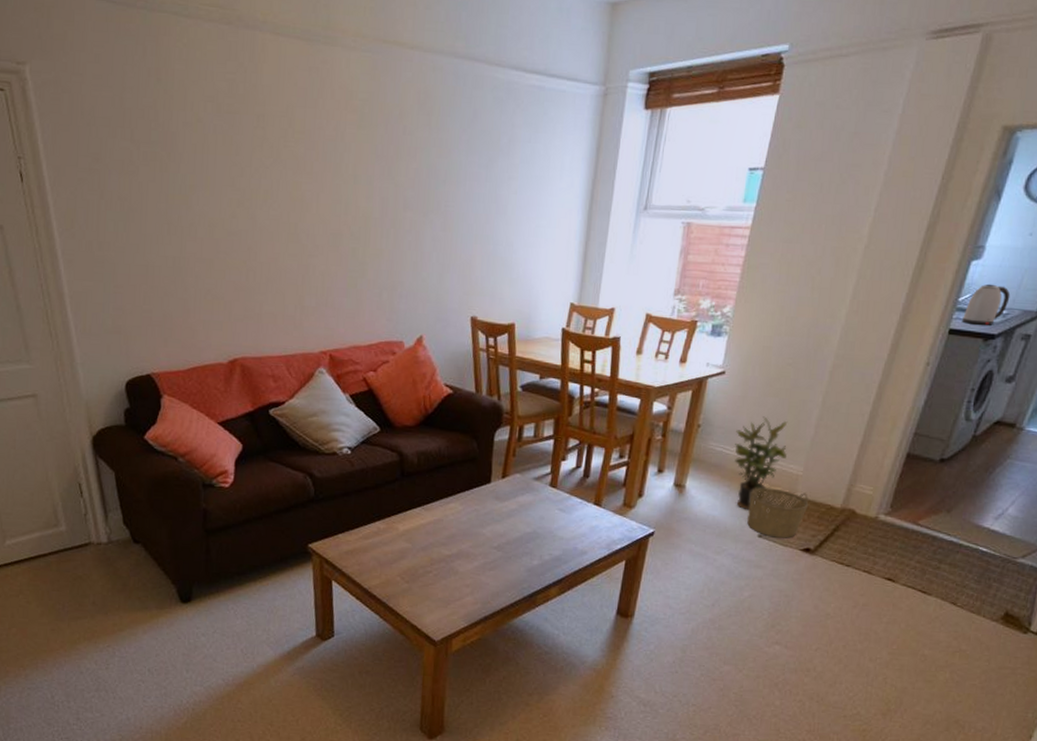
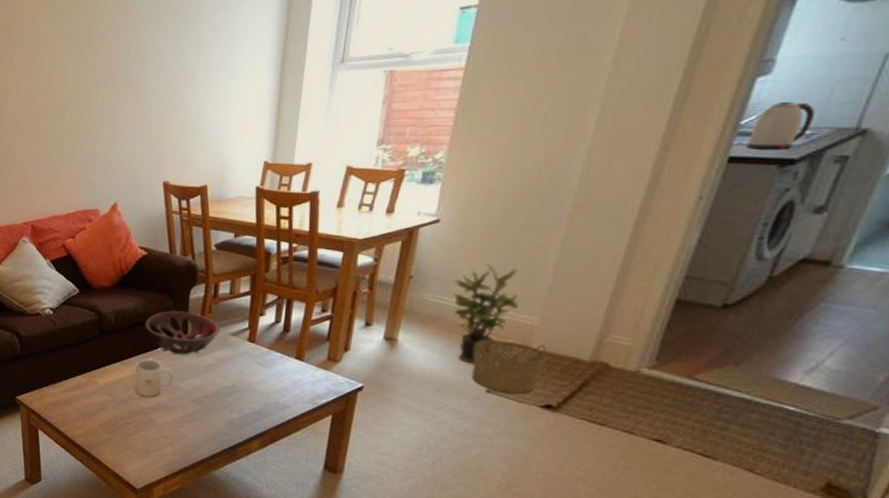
mug: none [435,504,476,544] -> present [134,359,174,397]
decorative bowl: none [448,452,523,500] -> present [145,310,220,355]

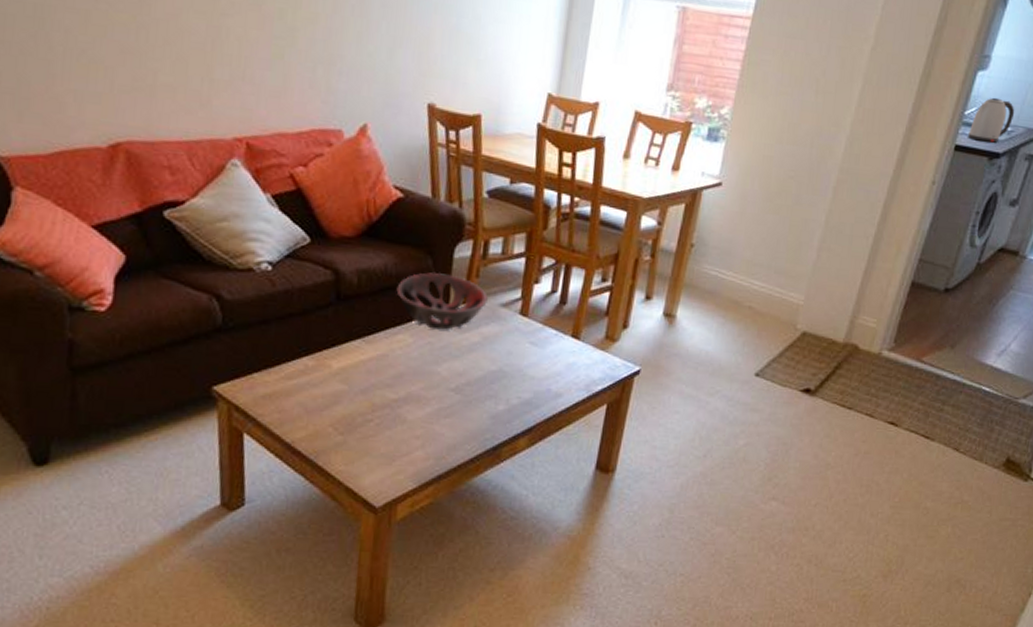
mug: present [134,359,174,397] -> none [379,335,430,385]
potted plant: present [454,264,518,363] -> none [731,236,789,344]
basket: present [472,340,548,394] -> none [743,318,810,378]

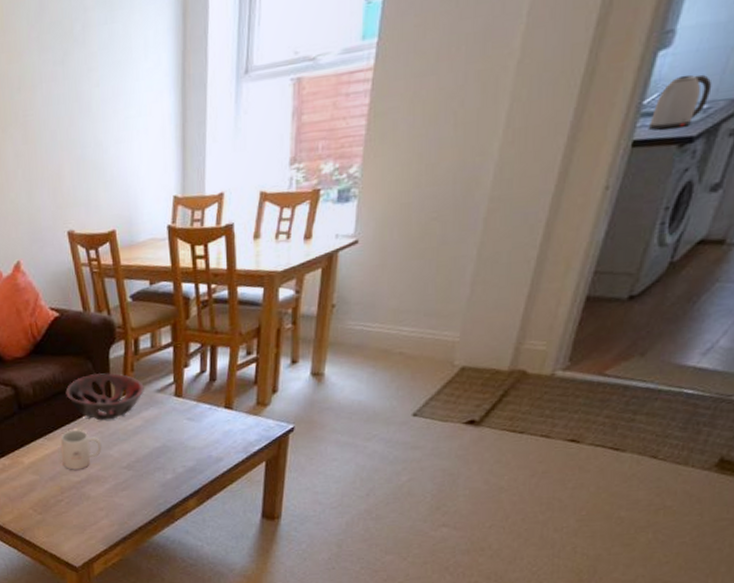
mug: none [379,335,430,385] -> present [60,430,102,470]

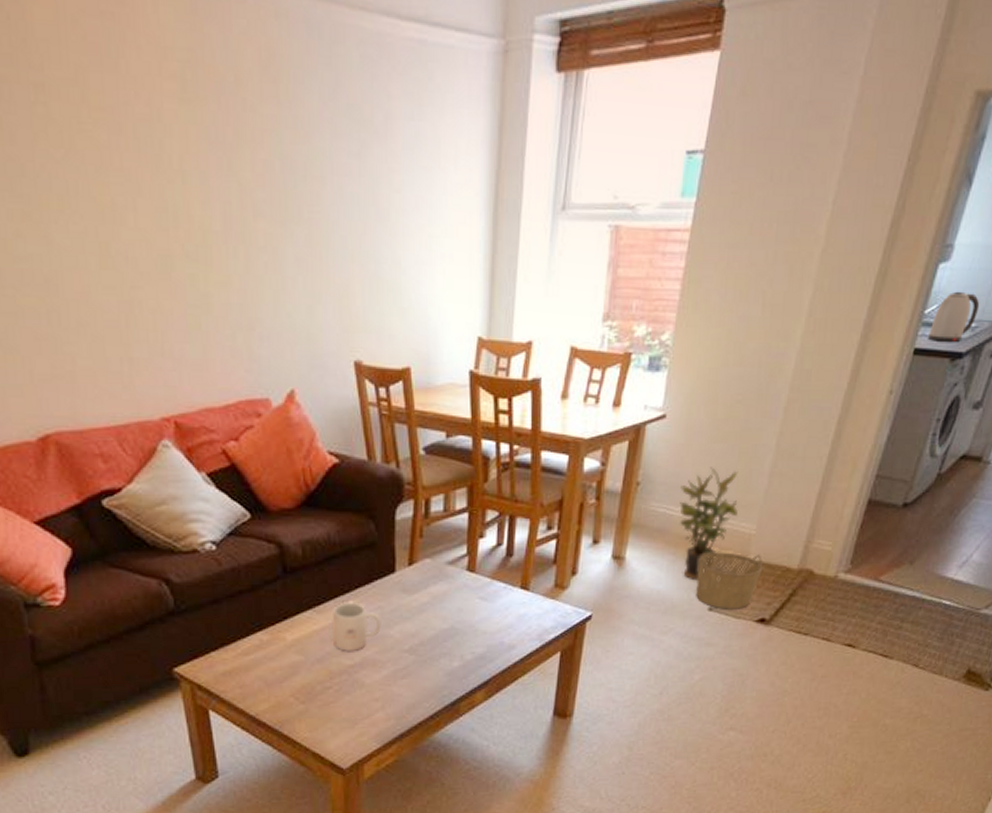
decorative bowl: present [65,373,144,420] -> none [341,535,433,593]
potted plant: none [377,283,439,389] -> present [680,467,739,579]
basket: none [399,360,470,414] -> present [696,552,763,610]

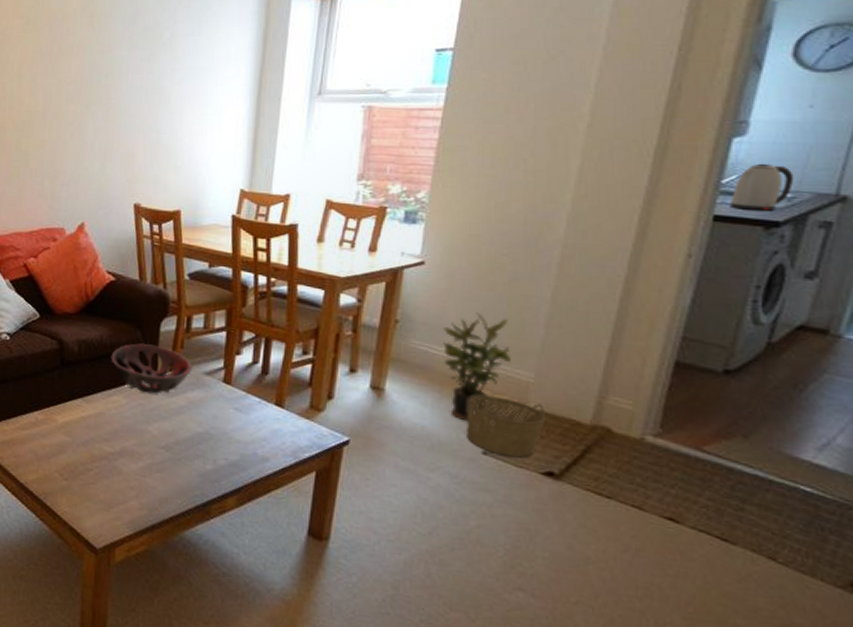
mug: present [332,603,381,651] -> none [97,396,141,440]
decorative bowl: none [341,535,433,593] -> present [111,343,192,394]

